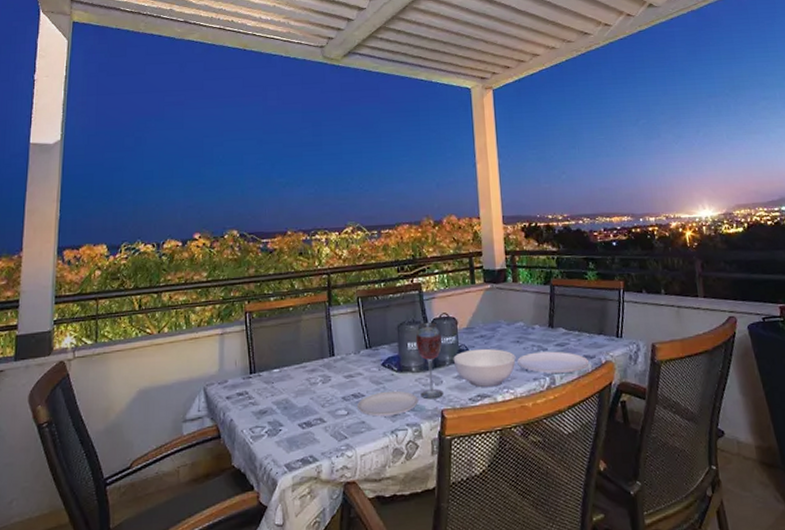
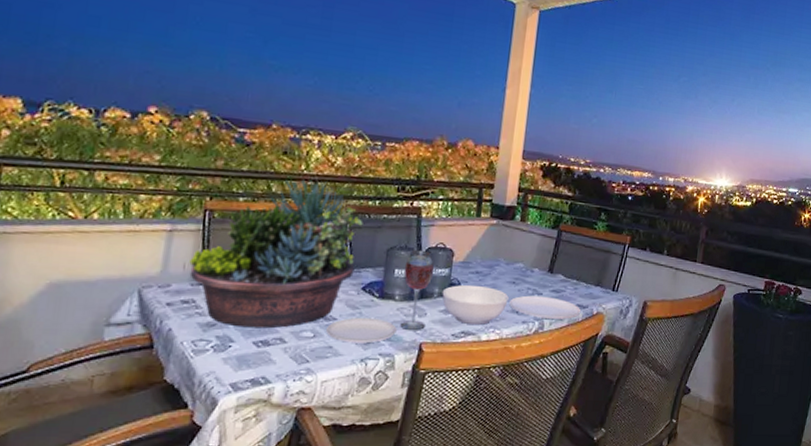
succulent planter: none [239,273,373,412] -> present [189,179,363,329]

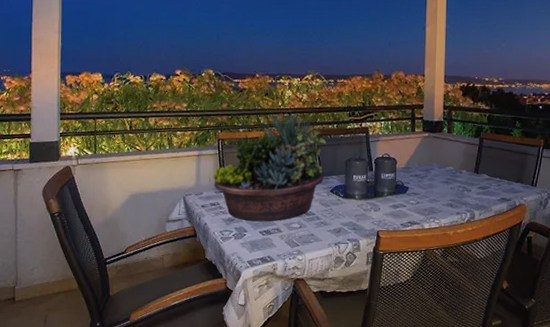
plate: present [326,317,397,344] -> none [308,212,359,232]
wineglass: present [400,249,434,330] -> none [360,160,382,221]
bowl: present [442,284,509,325] -> none [390,185,444,216]
plate: present [509,295,581,319] -> none [444,192,506,210]

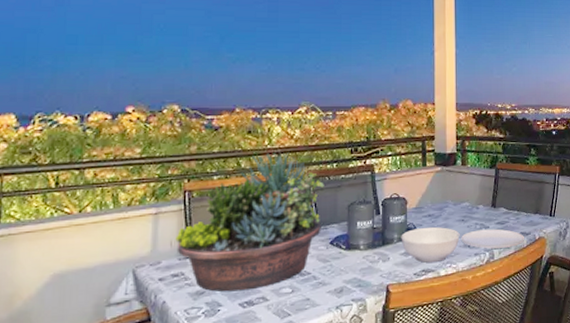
bowl: none [390,185,444,216] -> present [401,226,460,263]
plate: none [444,192,506,210] -> present [461,228,525,249]

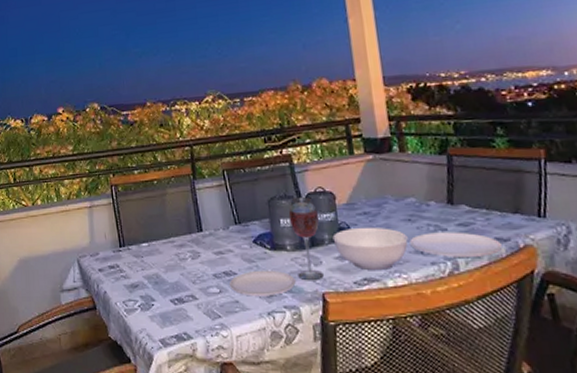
succulent planter: present [175,152,324,292] -> none [108,144,243,287]
plate: none [303,268,365,294] -> present [230,270,296,297]
wineglass: none [365,202,391,275] -> present [288,196,323,280]

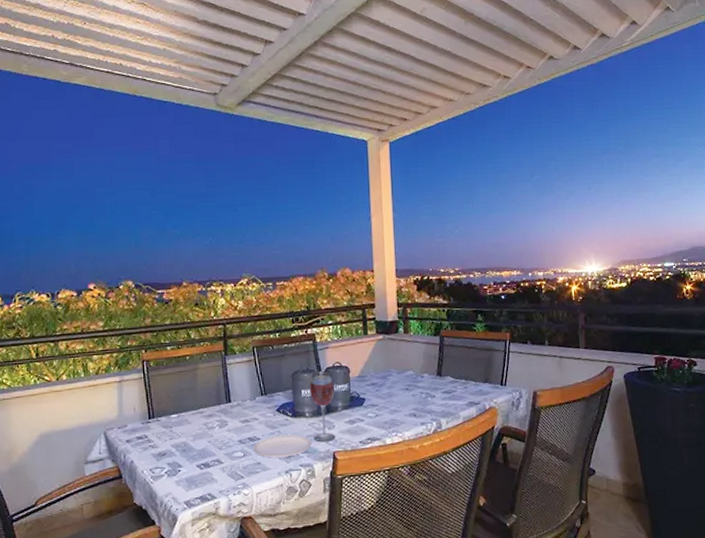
bowl: present [332,226,408,270] -> none [345,395,405,431]
plate: present [410,231,503,257] -> none [406,398,474,418]

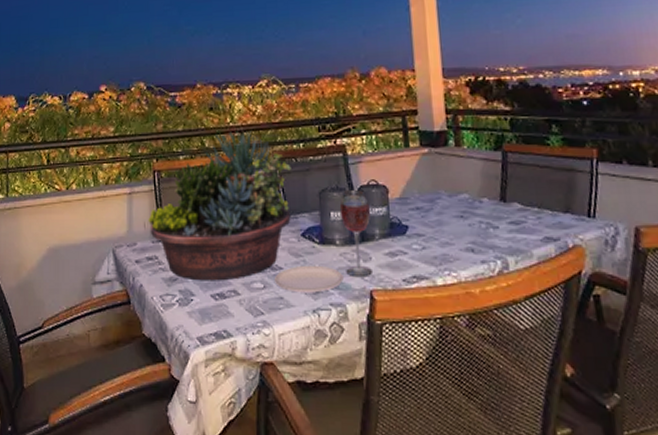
succulent planter: none [138,323,269,454] -> present [148,131,292,281]

